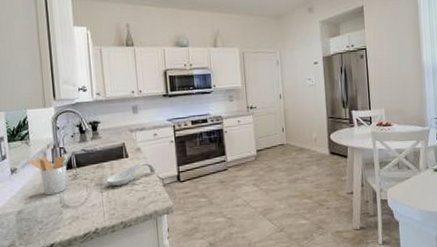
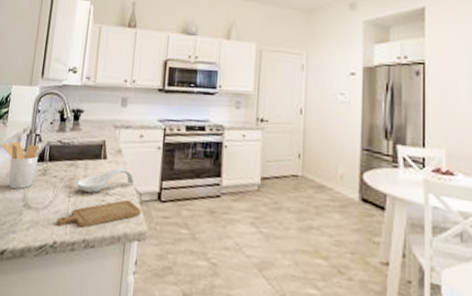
chopping board: none [94,185,166,216] -> present [56,199,141,228]

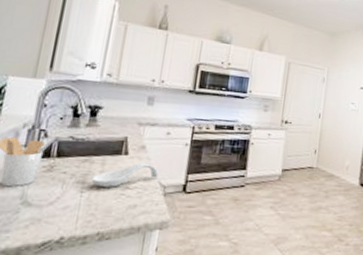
chopping board: present [56,199,141,228] -> none [64,192,165,221]

